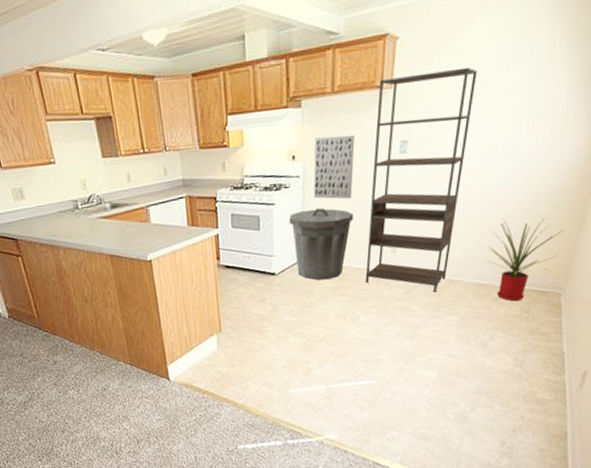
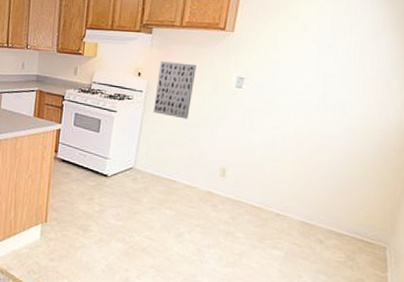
trash can: present [289,207,354,281] -> none [127,122,188,191]
shelving unit: present [365,67,478,293] -> none [193,23,311,224]
house plant: present [485,218,565,301] -> none [311,163,390,248]

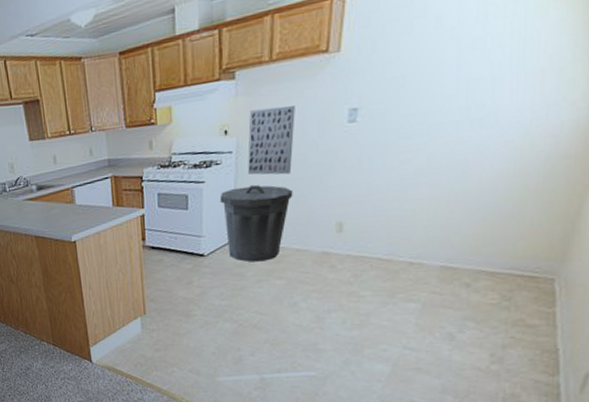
trash can: none [127,122,188,191] -> present [219,184,293,262]

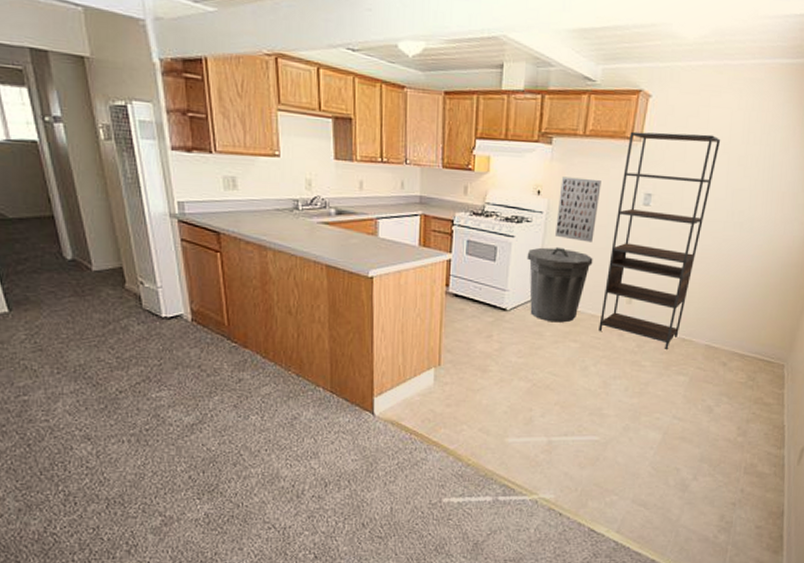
shelving unit: none [306,21,446,277] -> present [599,131,721,350]

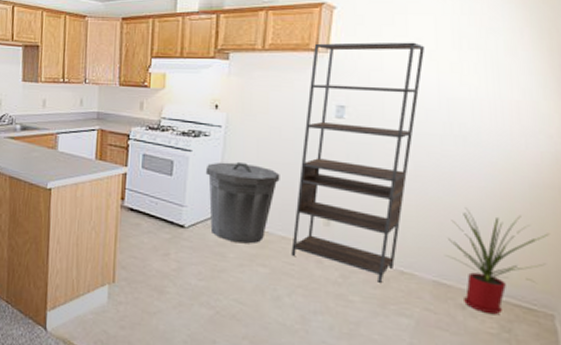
wall art: present [556,177,601,243] -> none [236,91,285,158]
house plant: none [717,284,791,368] -> present [446,208,550,315]

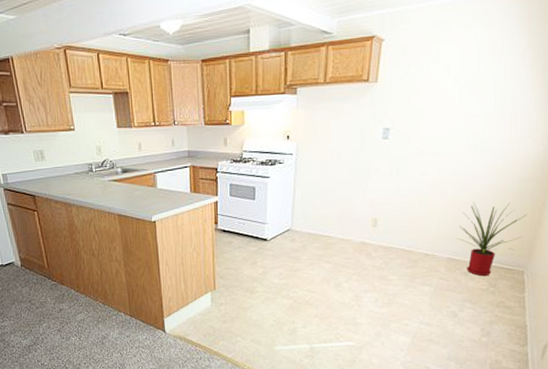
trash can: present [205,161,280,244] -> none [281,182,340,248]
shelving unit: present [291,42,425,284] -> none [348,68,453,265]

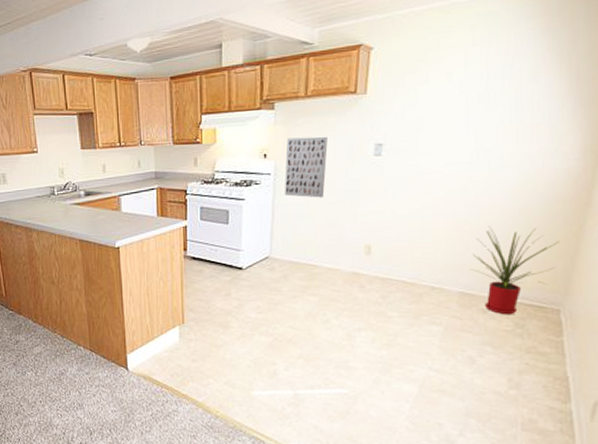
wall art: none [305,120,343,177] -> present [285,136,328,198]

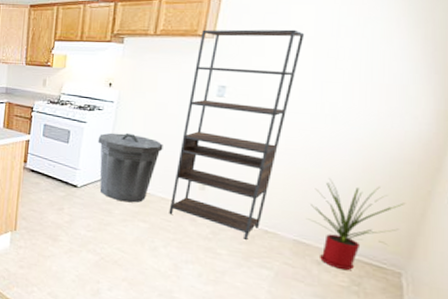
trash can: none [258,205,326,278] -> present [97,132,163,203]
wall art: present [285,136,328,198] -> none [126,71,172,130]
shelving unit: none [337,76,456,300] -> present [169,29,305,241]

